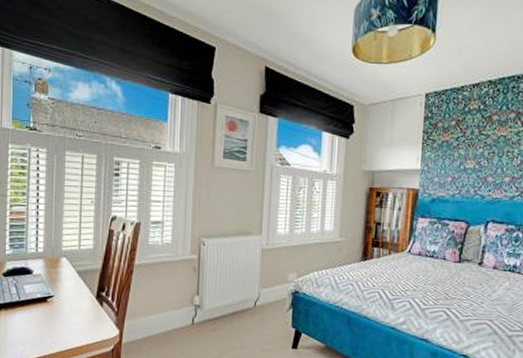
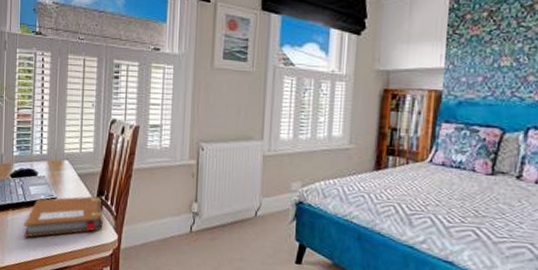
notebook: none [17,292,104,337] -> present [23,196,103,238]

